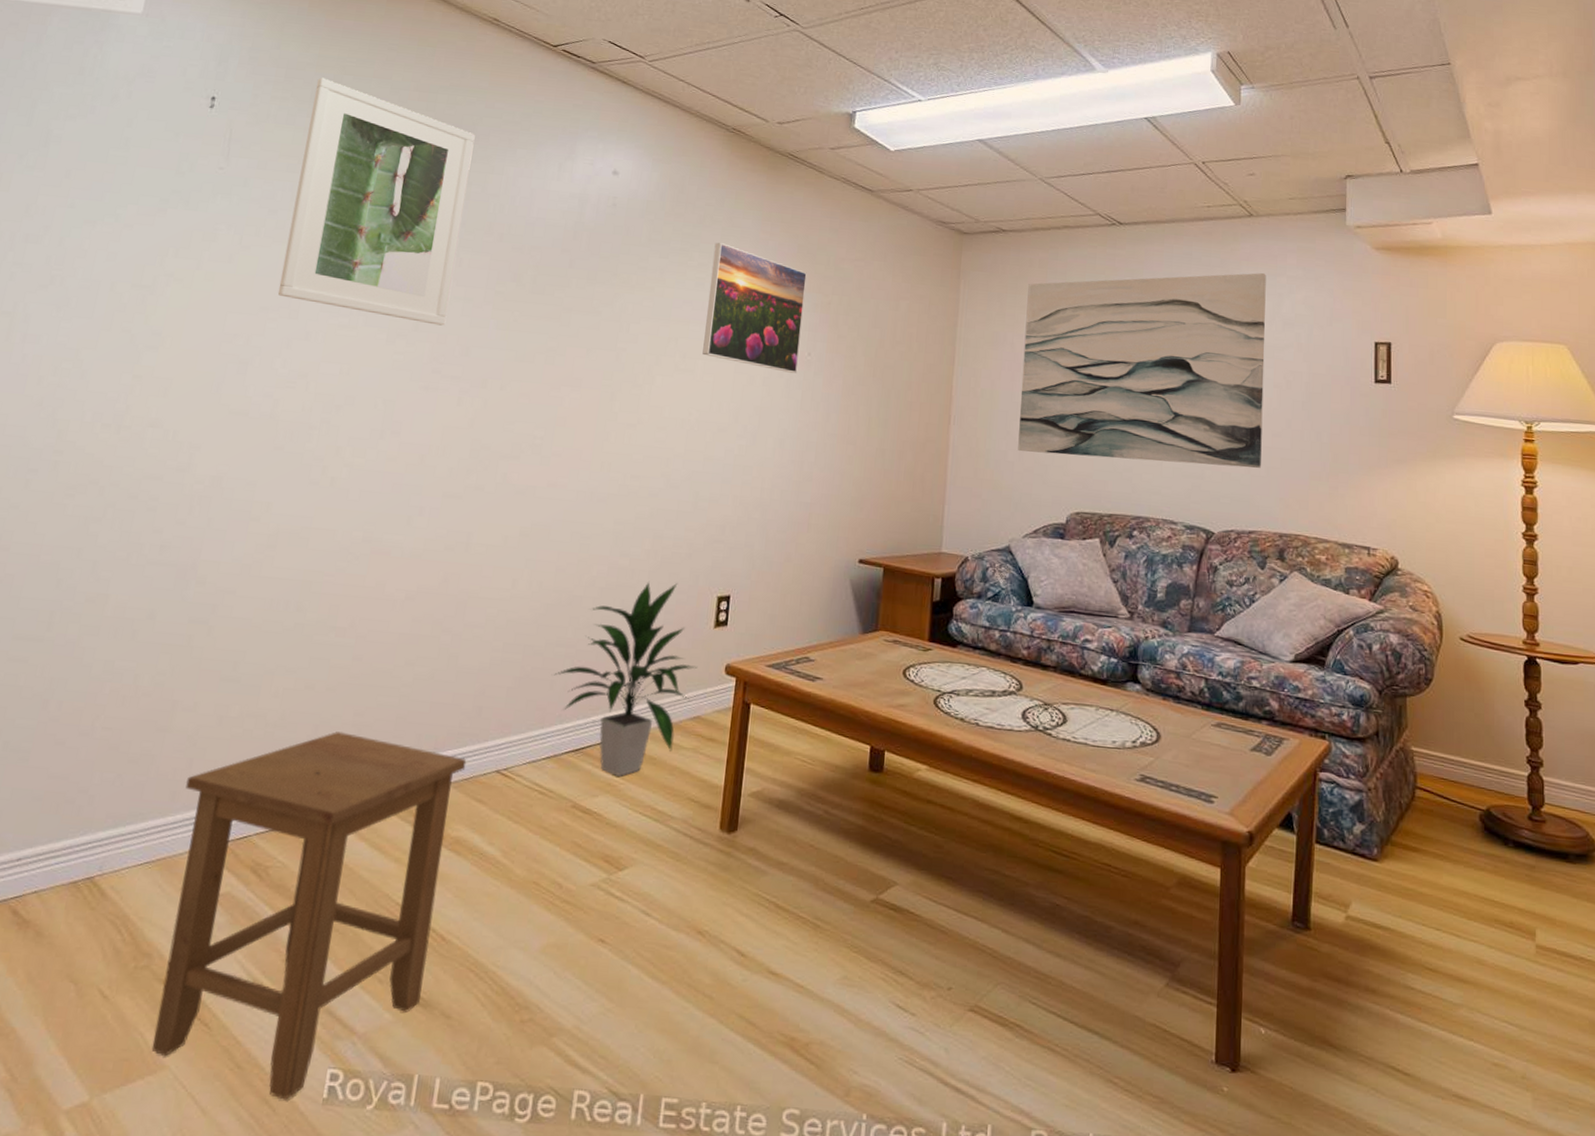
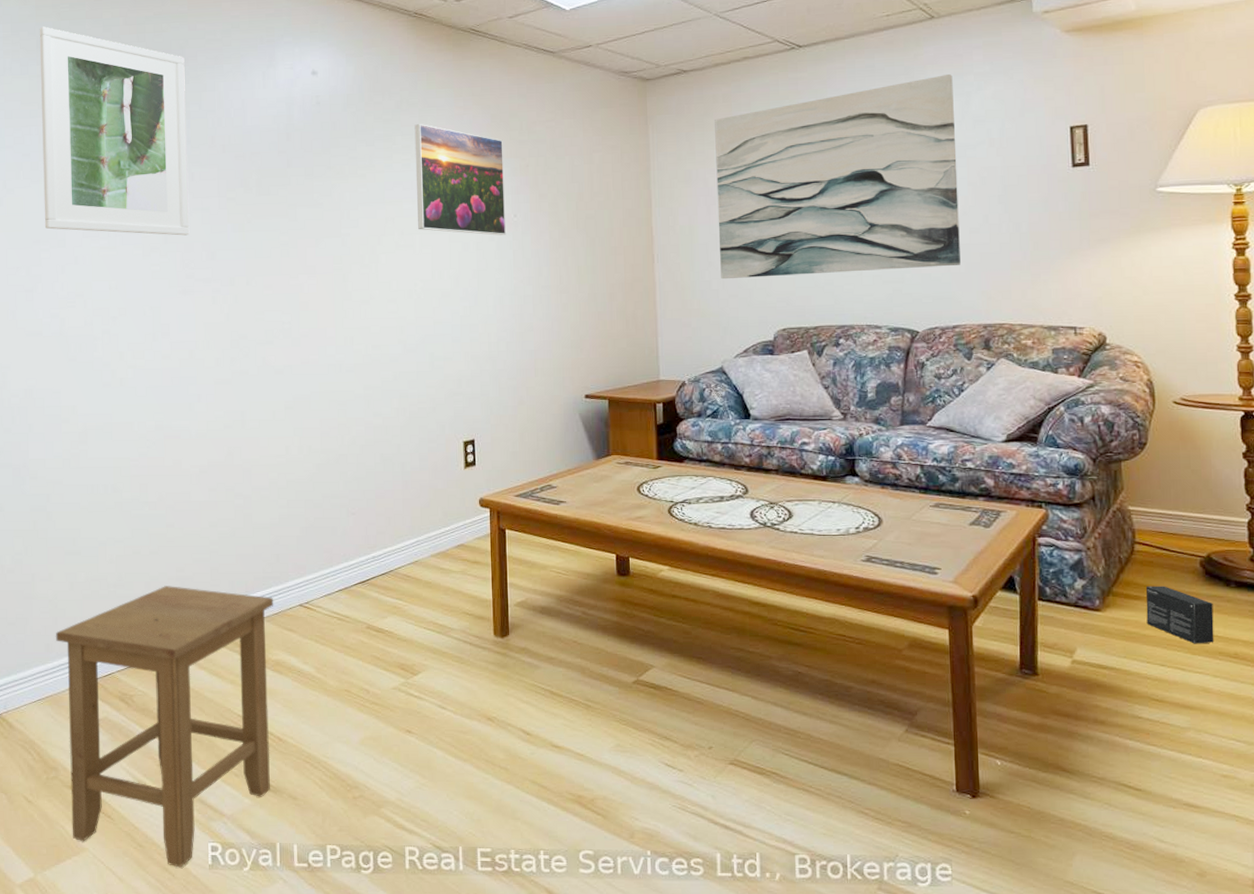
indoor plant: present [554,581,698,776] -> none [334,434,455,600]
box: none [1424,837,1491,909] -> present [1145,586,1214,644]

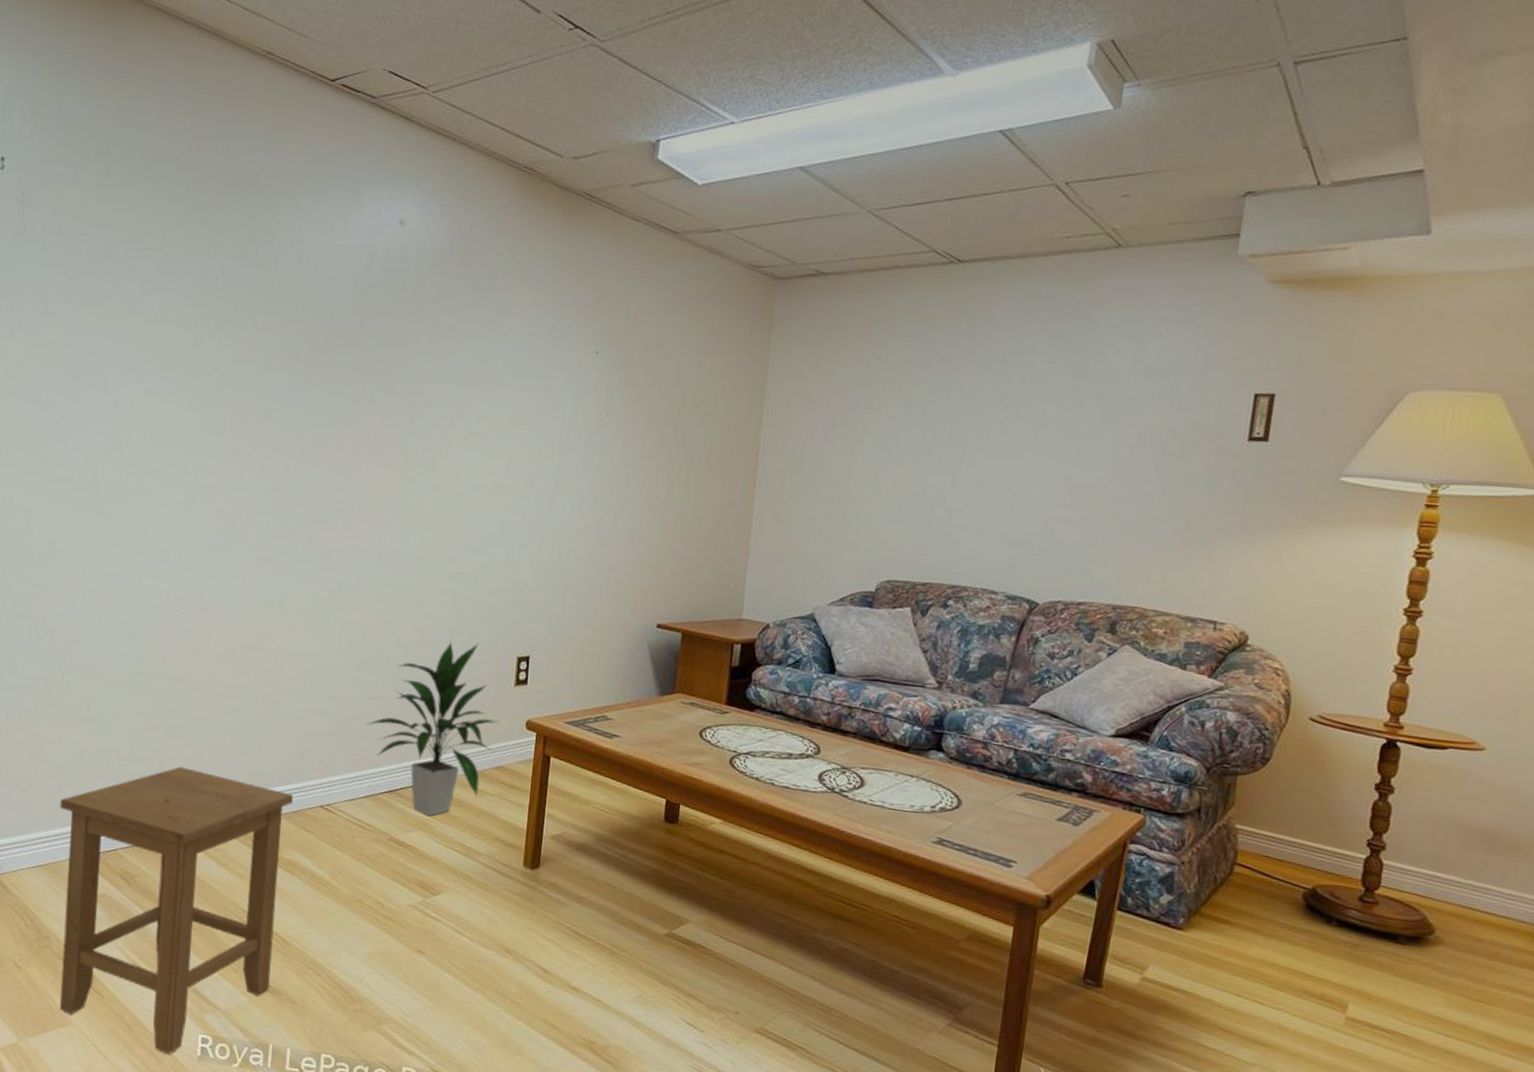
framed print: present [39,26,190,236] -> none [85,130,258,391]
indoor plant: none [334,434,455,600] -> present [367,641,500,816]
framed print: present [414,124,507,236] -> none [497,297,605,436]
wall art: present [715,74,961,280] -> none [827,315,1130,536]
box: present [1145,586,1214,644] -> none [1231,911,1308,980]

